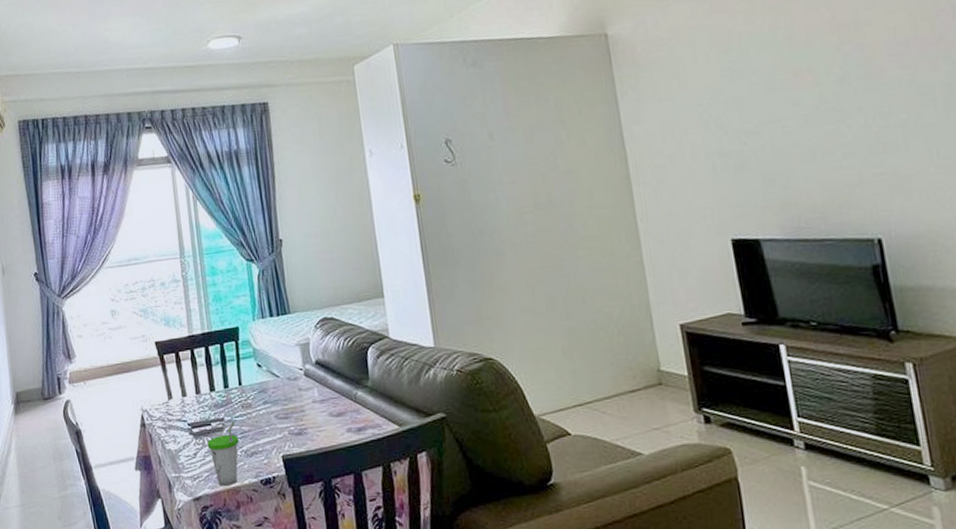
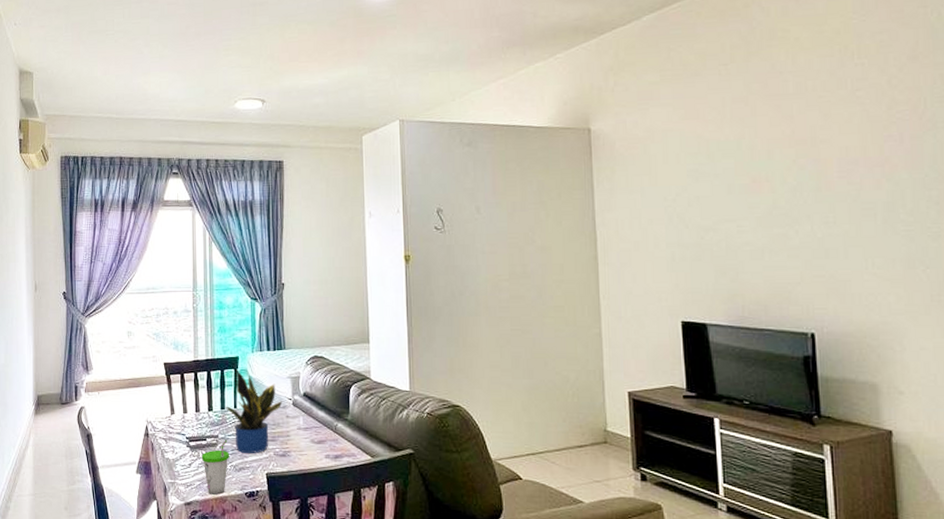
potted plant: none [228,341,293,435] -> present [225,369,283,453]

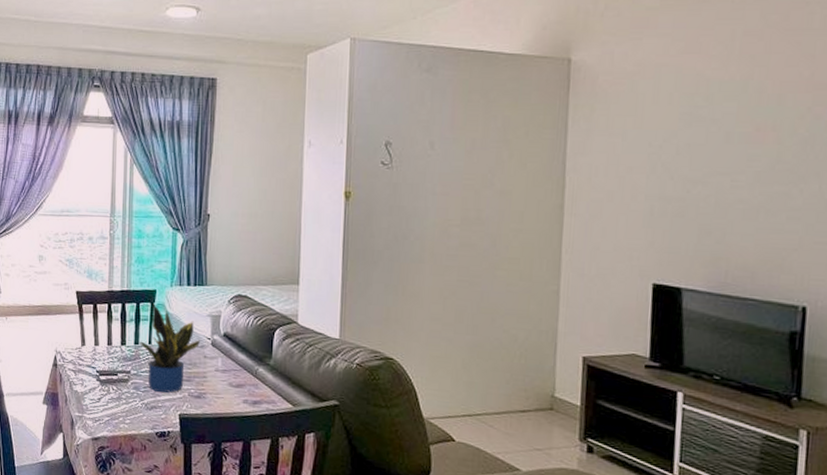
cup: present [201,440,229,495] -> none [111,376,141,432]

